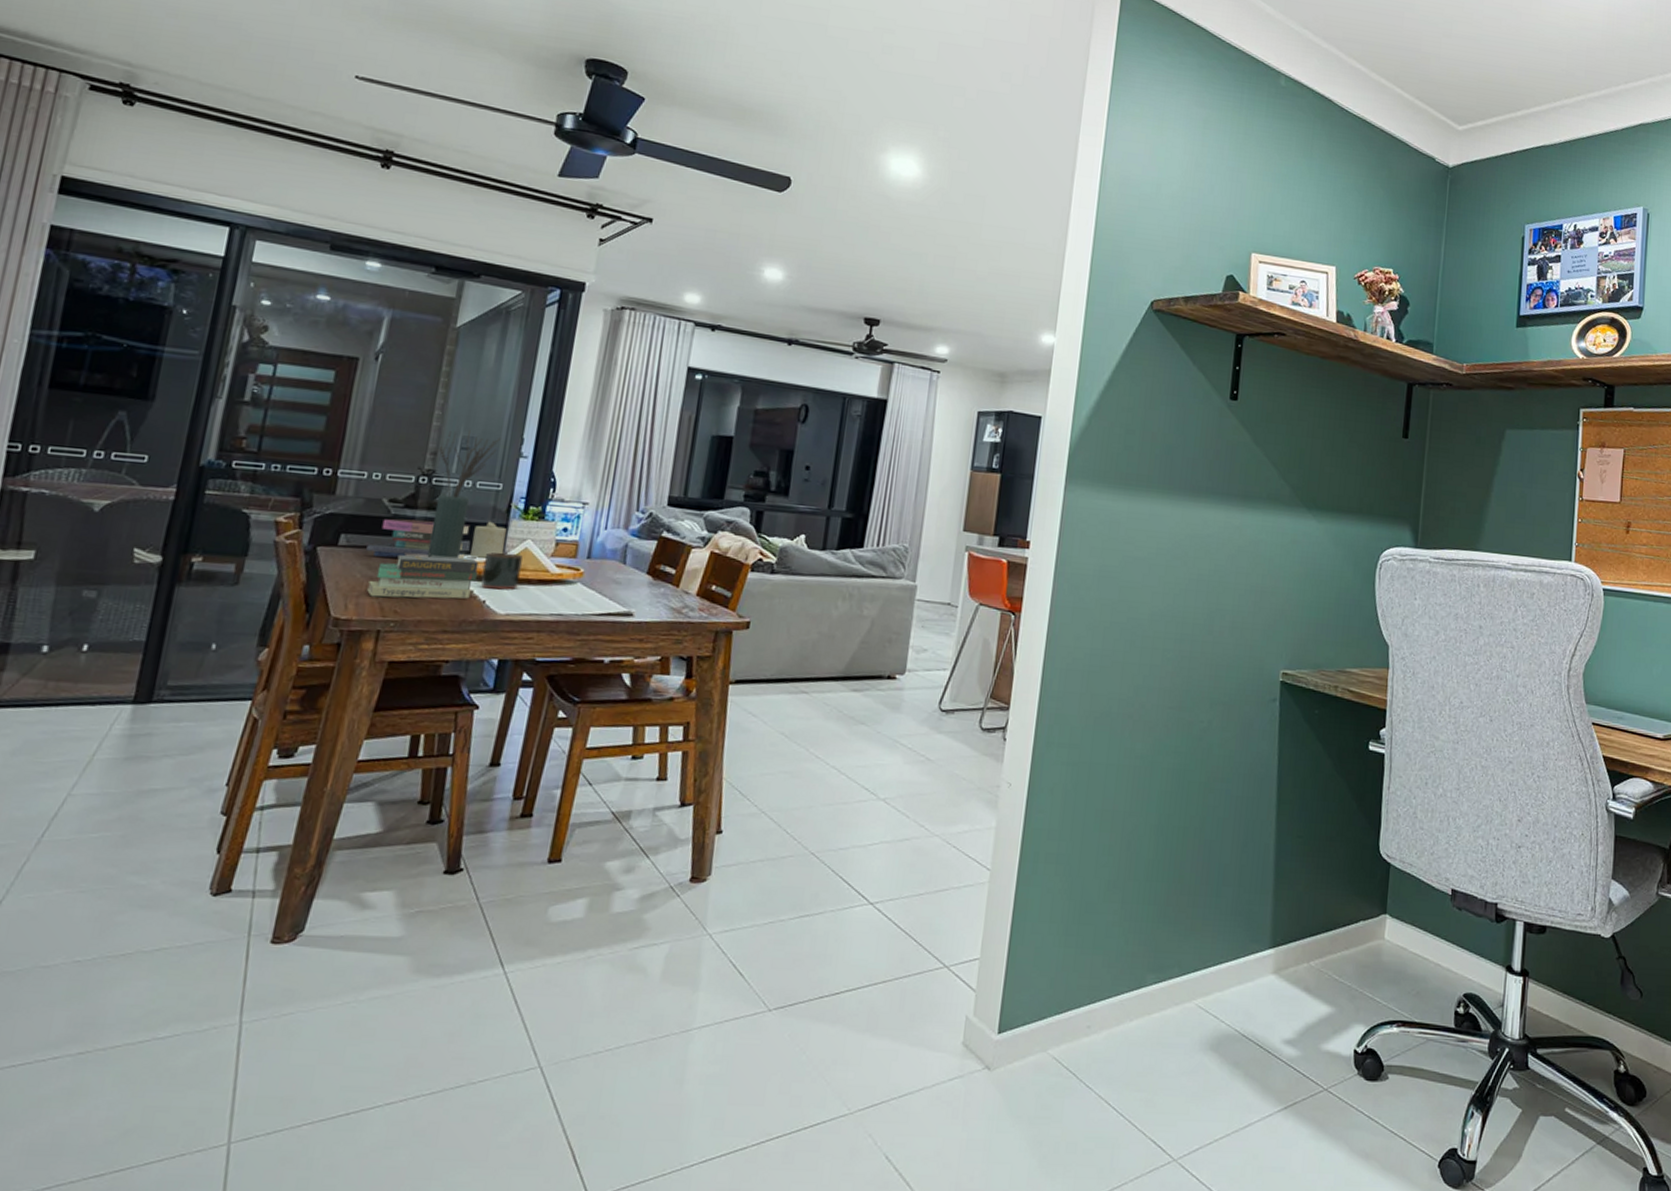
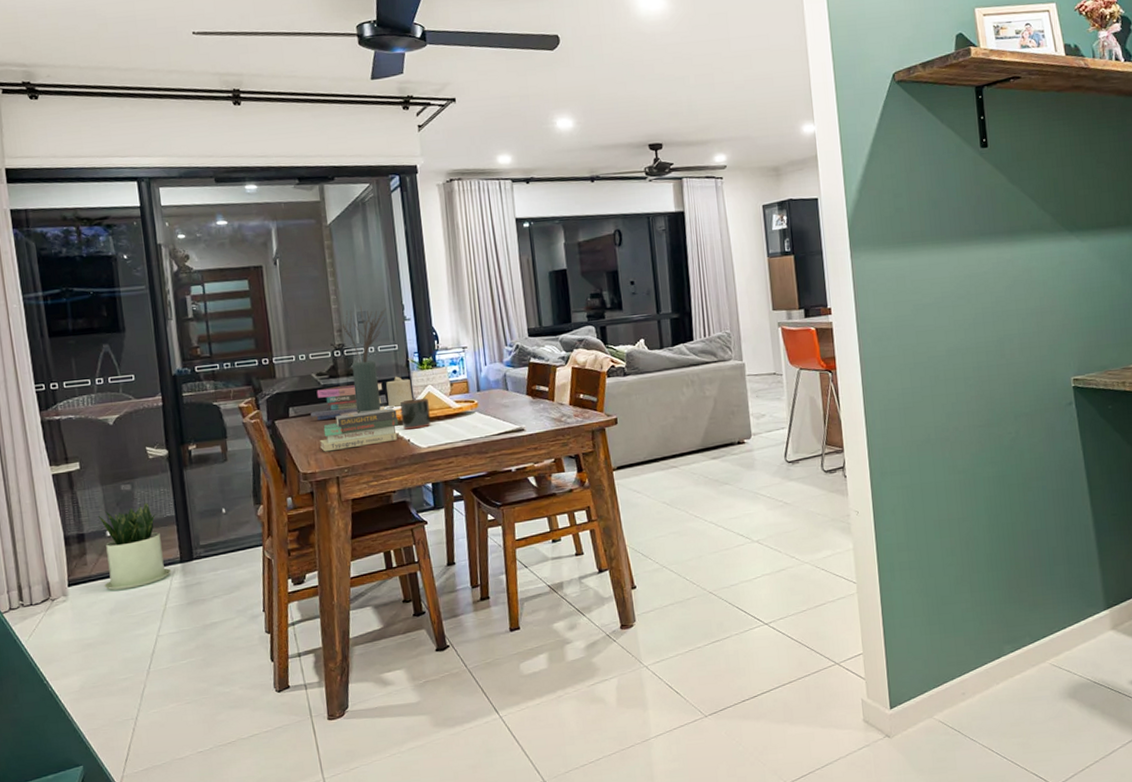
planter: none [14,619,118,727] -> present [99,503,171,591]

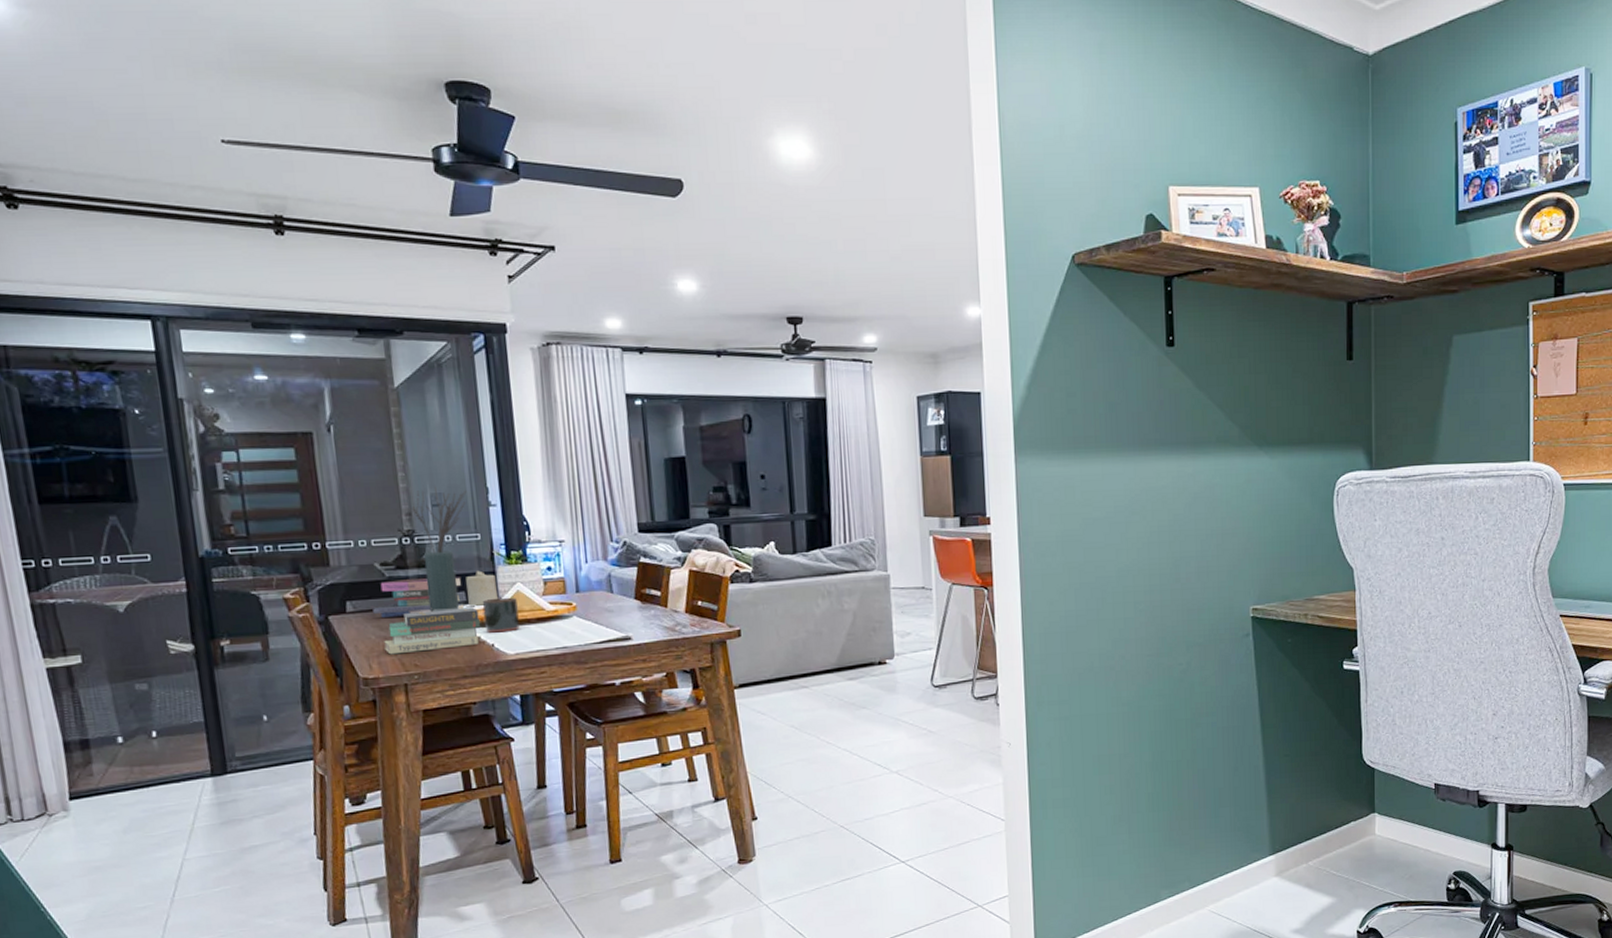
planter: present [99,503,171,591] -> none [107,706,199,806]

